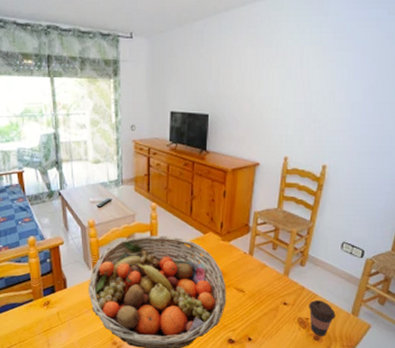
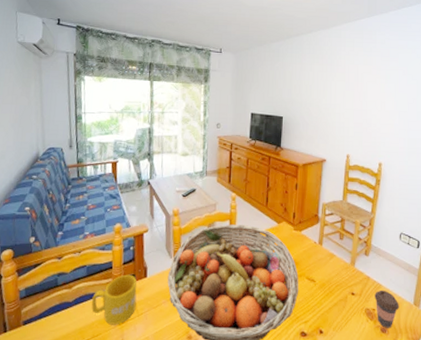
mug: none [14,285,59,332] -> present [91,274,137,325]

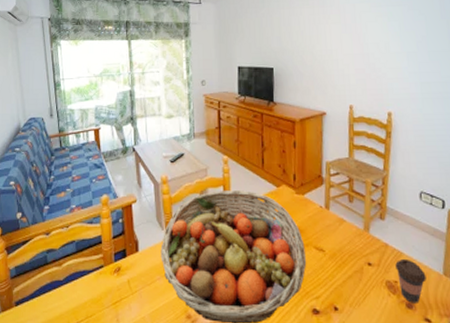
mug: present [91,274,137,325] -> none [83,249,129,304]

